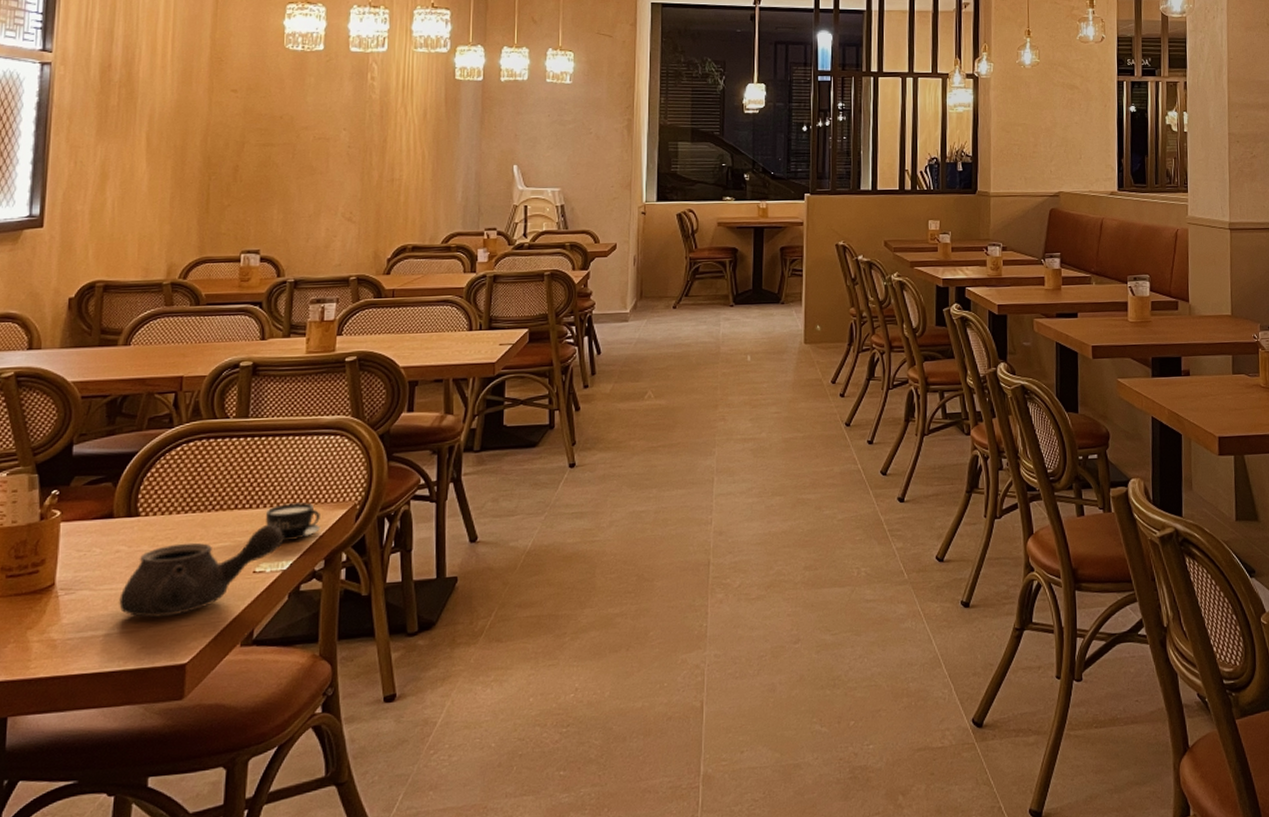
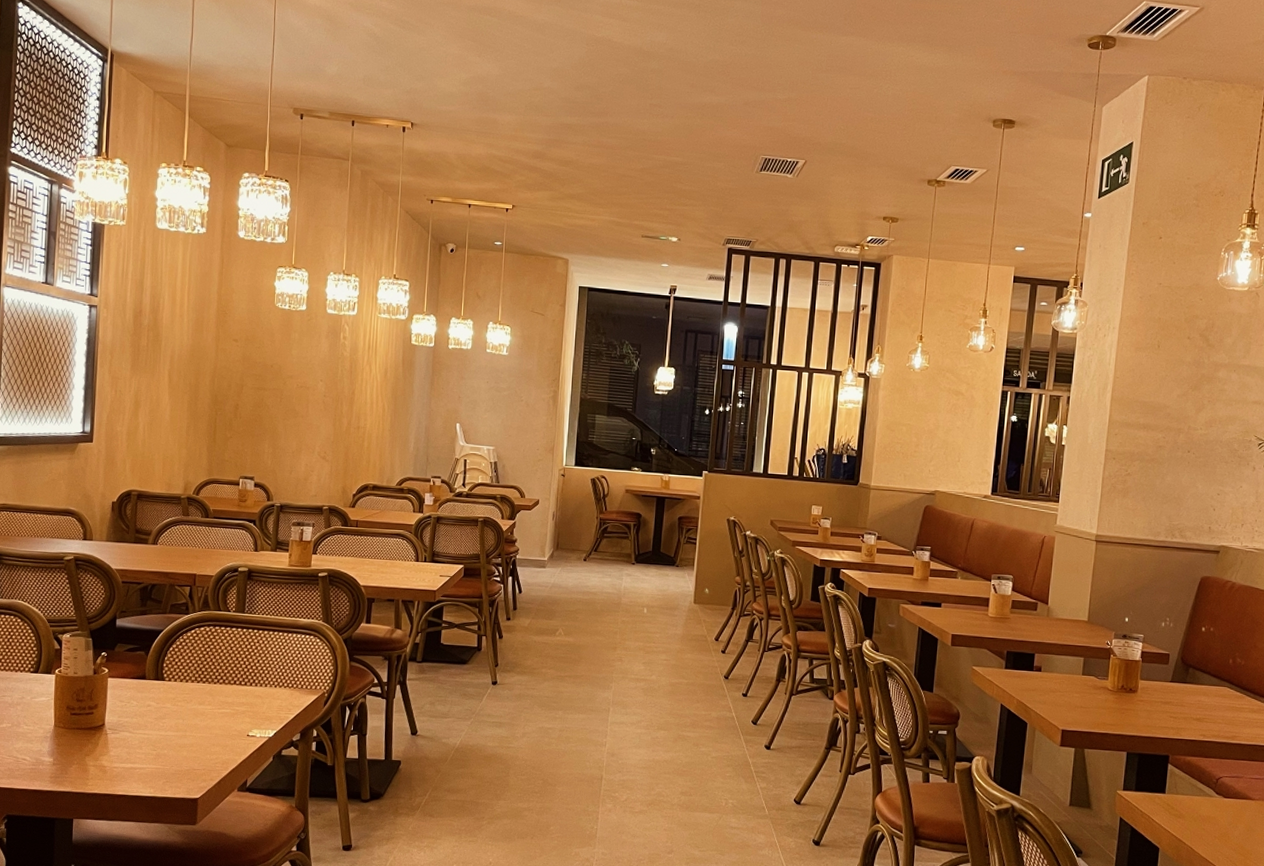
teapot: present [119,524,284,618] -> none [150,699,270,761]
teacup: present [266,501,321,542] -> none [257,684,298,715]

